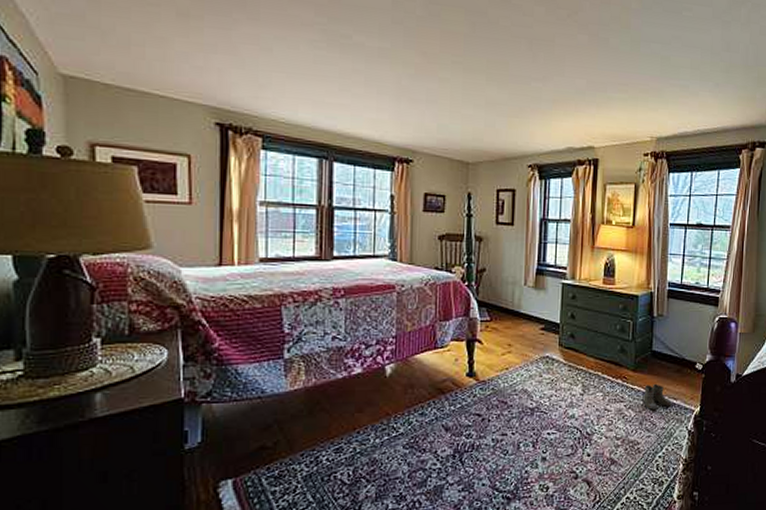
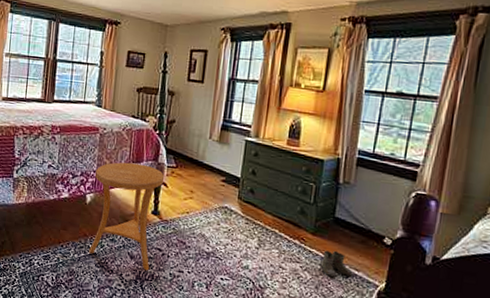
side table: none [394,322,478,441] -> present [89,162,165,271]

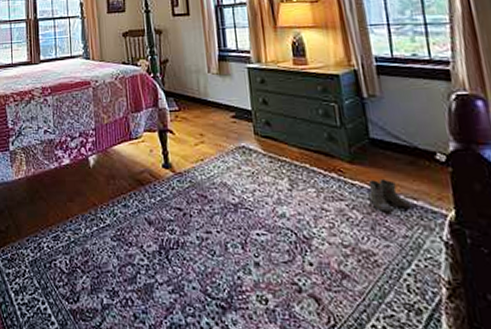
side table: present [89,162,165,271] -> none [95,113,173,237]

